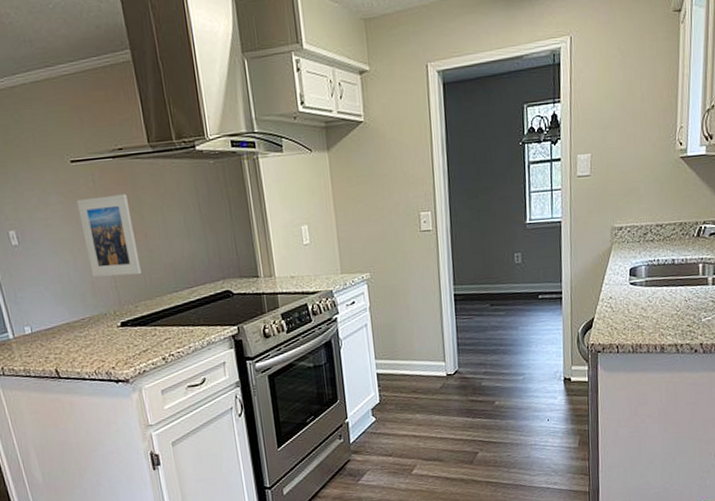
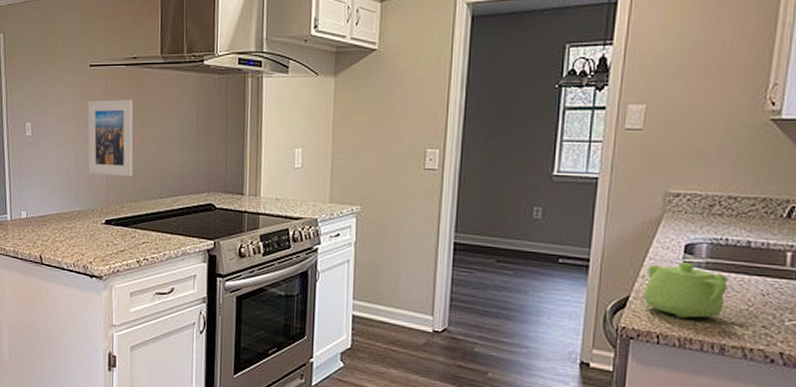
teapot: none [604,283,663,329] -> present [643,262,729,319]

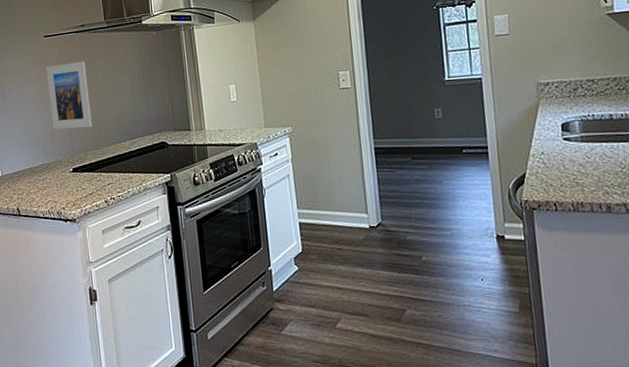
teapot: present [643,262,729,319] -> none [536,138,603,187]

